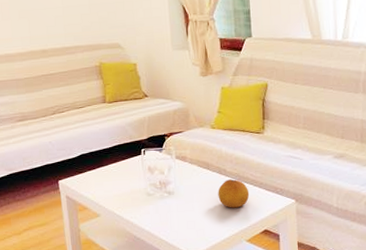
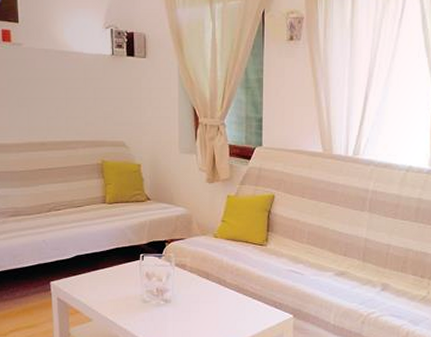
fruit: present [218,179,250,208] -> none [216,290,248,320]

